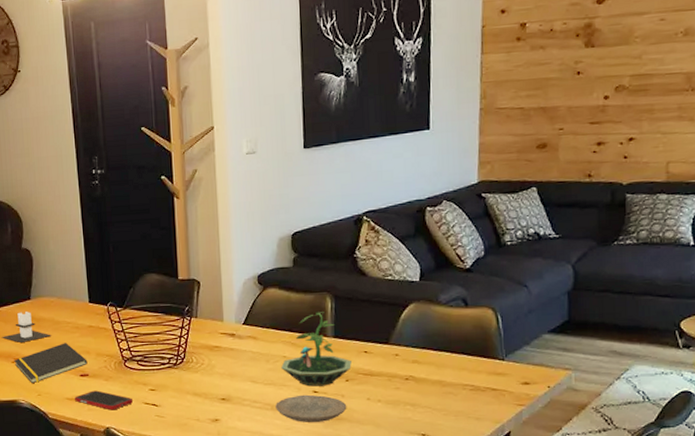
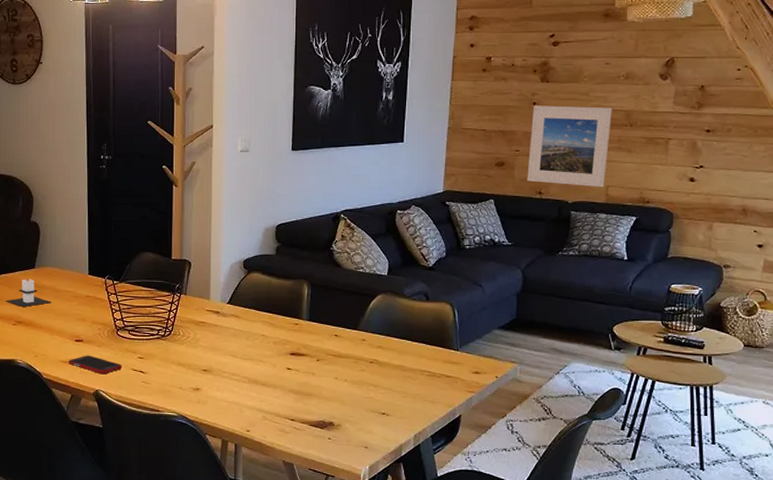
notepad: present [14,343,88,384] -> none [15,310,83,346]
plate: present [275,394,347,423] -> none [252,370,317,397]
terrarium: present [281,312,352,387] -> none [259,297,323,364]
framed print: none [573,70,670,165] -> present [527,105,612,188]

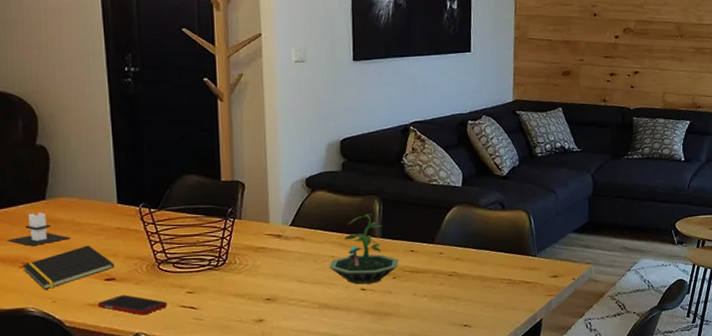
notepad: none [15,310,83,346] -> present [22,245,115,290]
terrarium: none [259,297,323,364] -> present [329,214,399,285]
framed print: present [527,105,612,188] -> none [591,17,665,94]

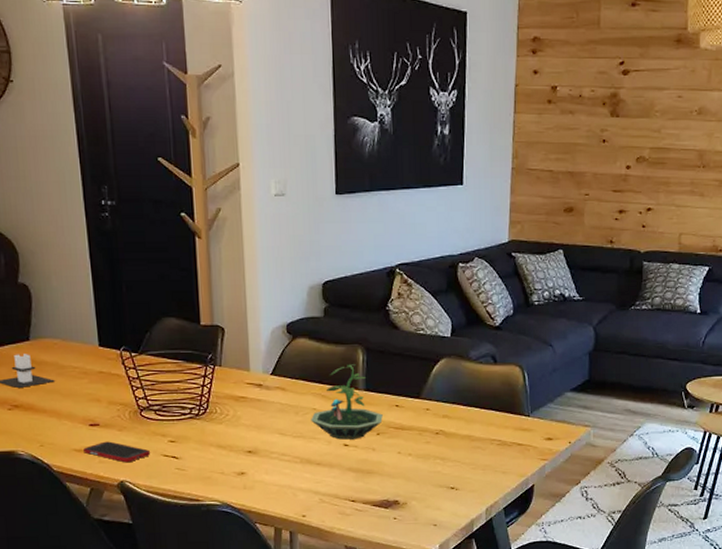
notepad: present [22,245,115,290] -> none [10,389,98,434]

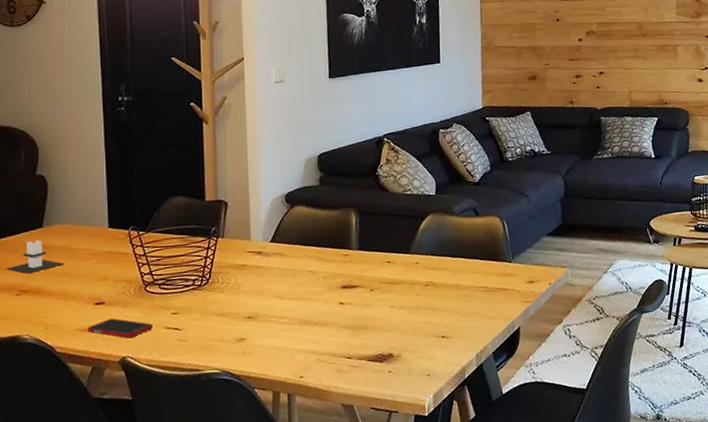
terrarium: present [311,364,383,440] -> none [308,226,376,299]

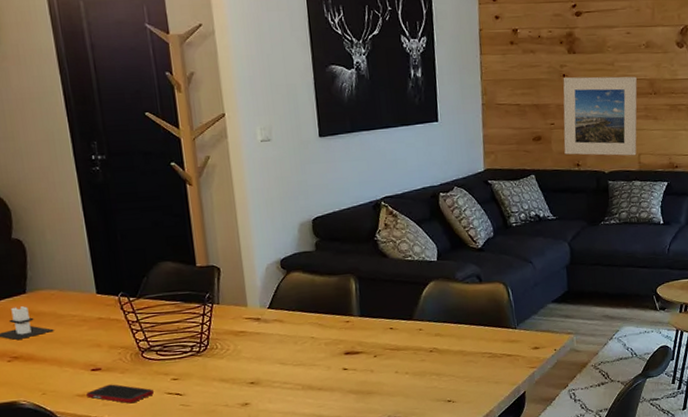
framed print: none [557,20,628,93] -> present [563,76,637,156]

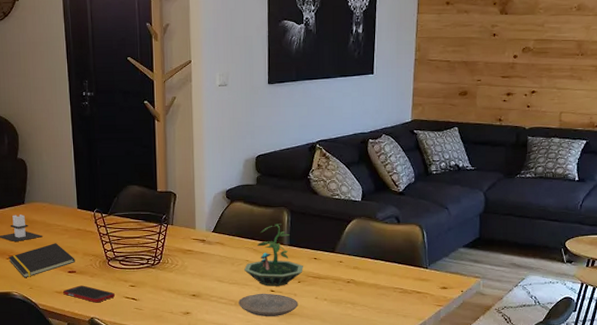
notepad: none [10,337,100,383] -> present [8,243,75,278]
plate: none [306,372,377,399] -> present [238,293,299,317]
terrarium: none [309,293,379,365] -> present [244,224,303,286]
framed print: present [563,76,637,156] -> none [488,36,565,114]

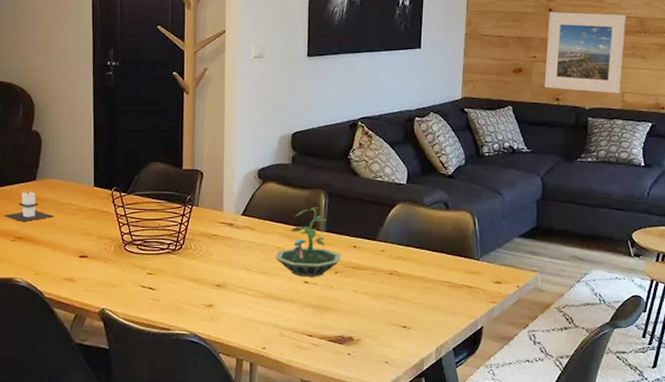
notepad: present [8,243,75,278] -> none [14,224,88,263]
cell phone: present [63,285,116,303] -> none [72,272,131,292]
plate: present [238,293,299,317] -> none [268,284,335,312]
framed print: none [488,36,565,114] -> present [544,12,626,94]

